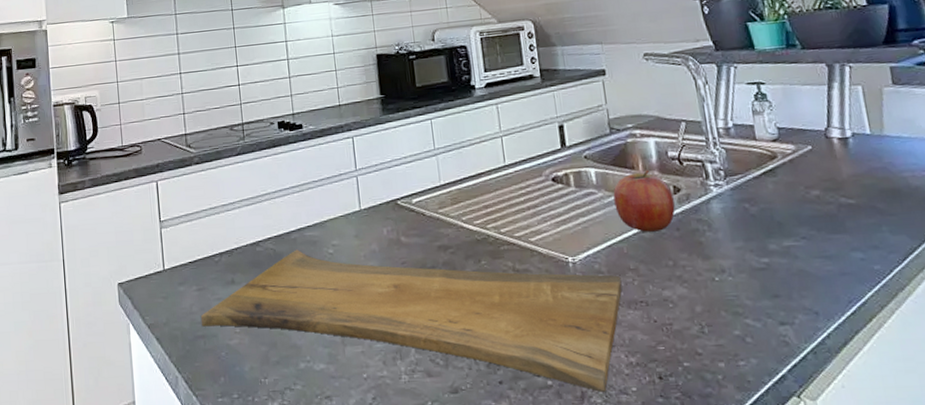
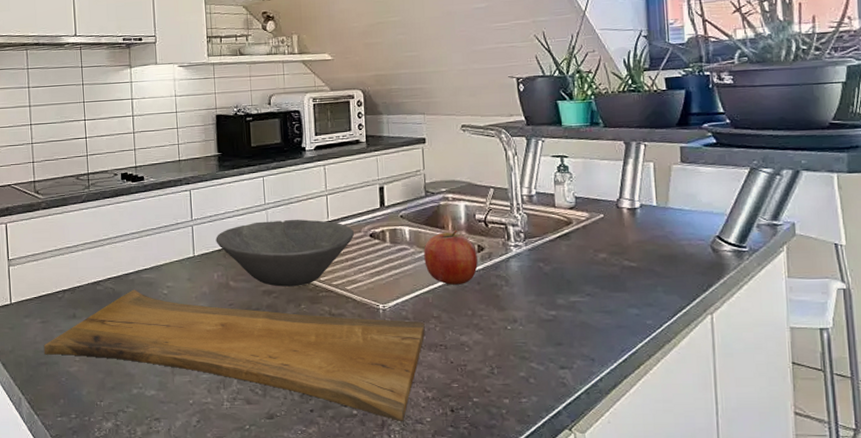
bowl: none [383,164,536,241] -> present [215,219,355,287]

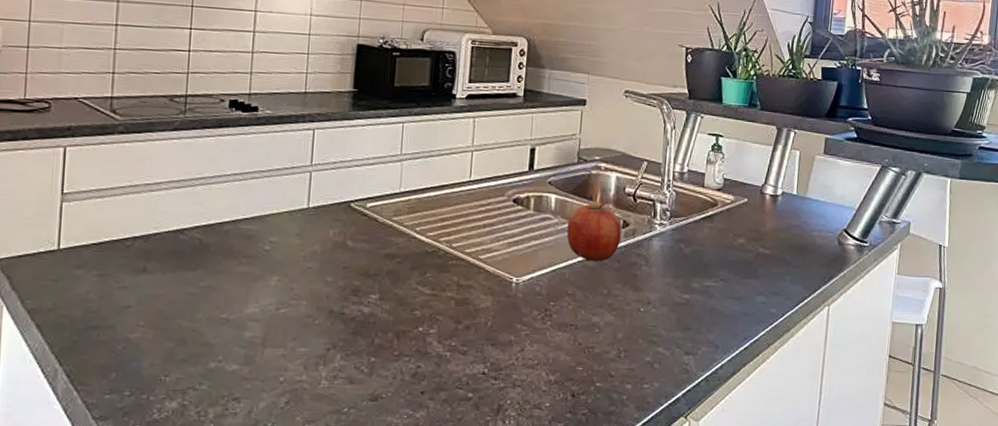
cutting board: present [43,289,425,422] -> none [97,242,558,407]
bowl: present [215,219,355,287] -> none [337,174,497,252]

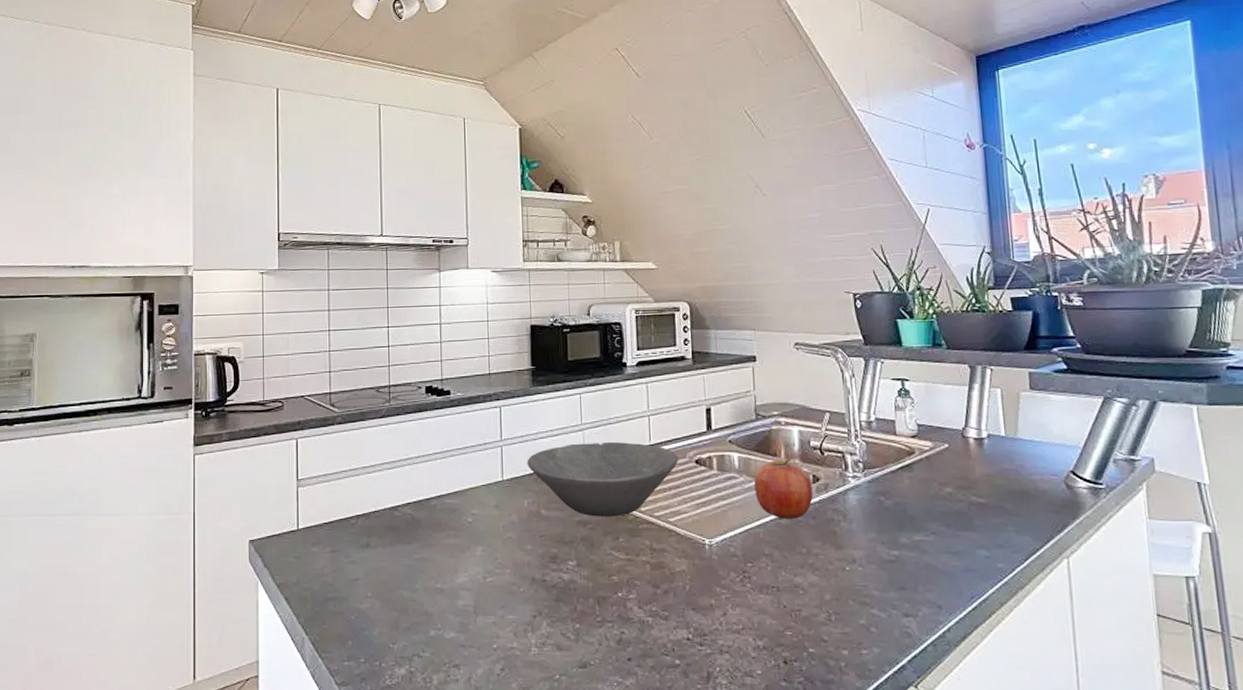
bowl: none [337,174,497,252] -> present [527,441,679,517]

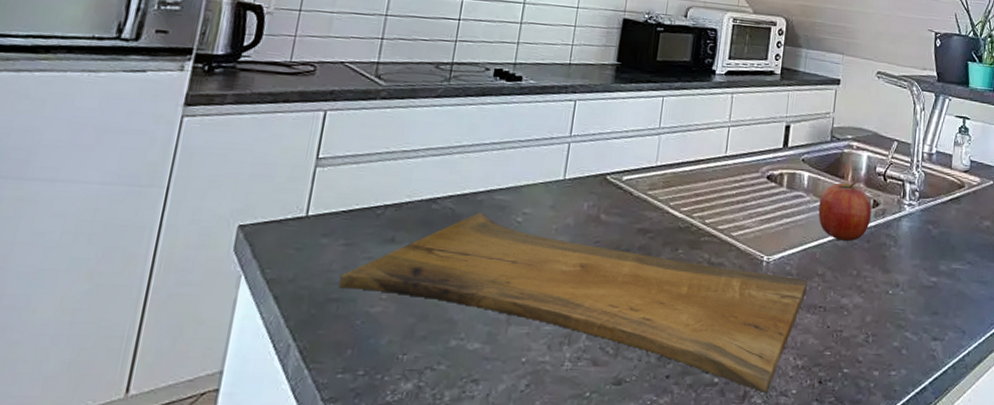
cutting board: none [332,516,756,675] -> present [338,213,808,394]
bowl: present [527,441,679,517] -> none [594,147,752,227]

